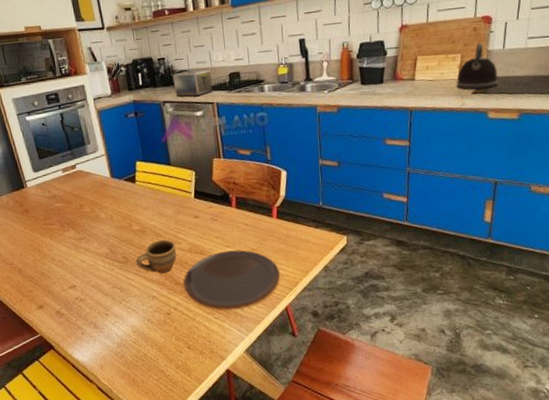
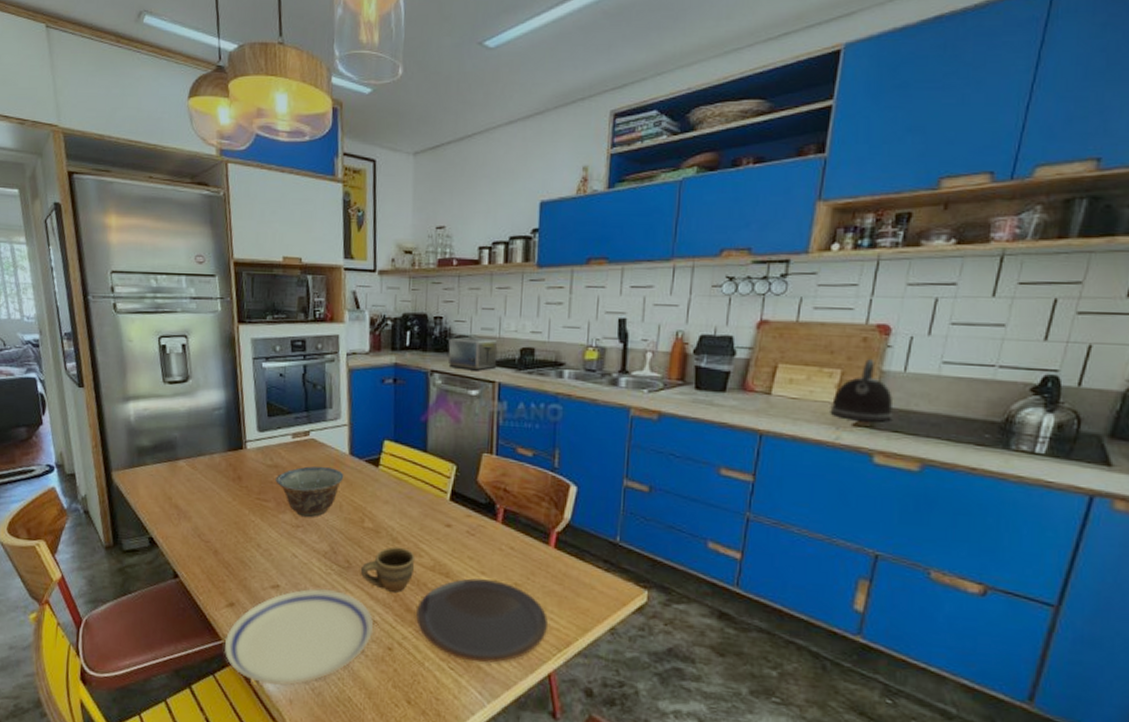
plate: none [41,280,154,359] -> present [224,588,374,686]
bowl: none [56,190,110,231] -> present [275,466,344,517]

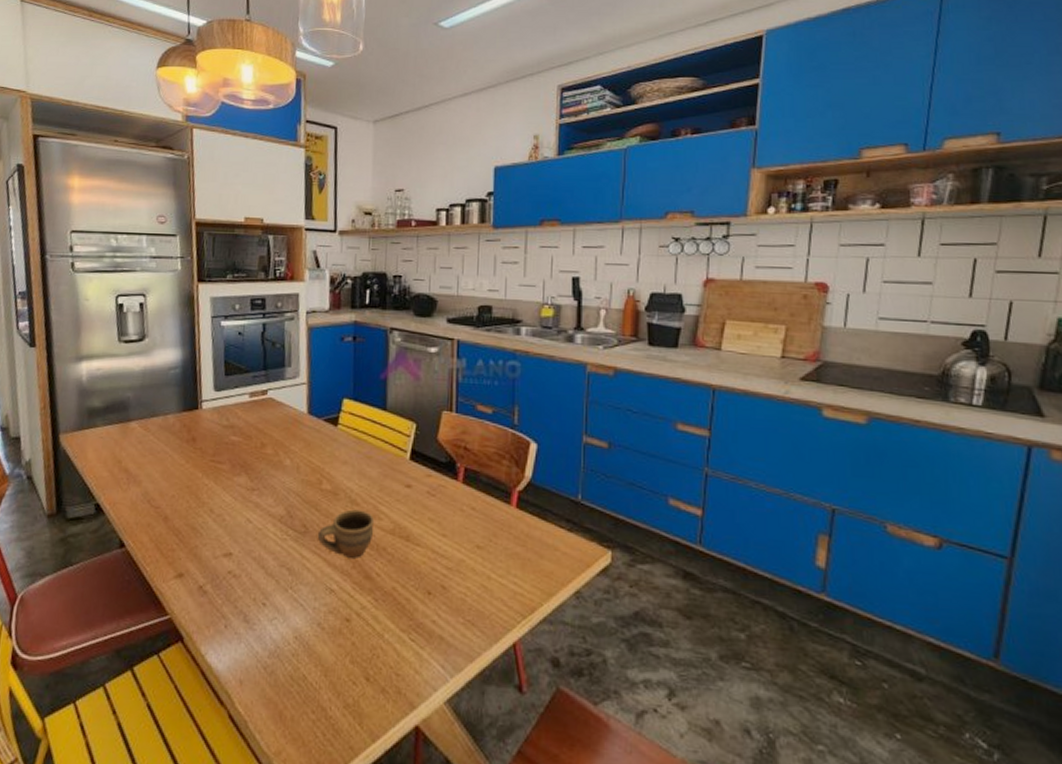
plate: present [224,588,374,686] -> none [170,555,331,664]
bowl: present [275,466,344,517] -> none [231,426,302,479]
plate: present [416,578,548,663] -> none [375,541,511,633]
toaster: present [448,337,498,371] -> none [407,295,456,329]
kettle: present [830,359,893,423] -> none [778,315,838,377]

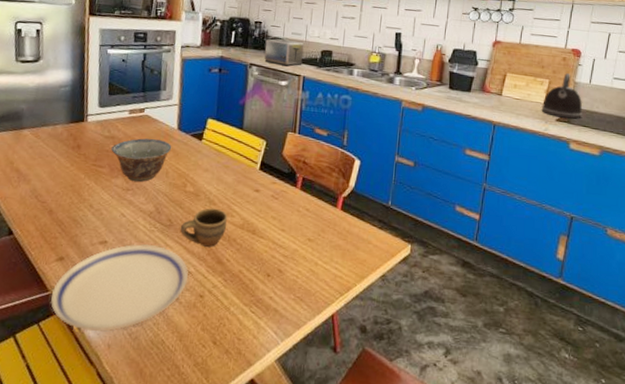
plate: none [170,555,331,664] -> present [50,244,188,332]
bowl: none [231,426,302,479] -> present [111,138,172,182]
toaster: none [407,295,456,329] -> present [264,39,304,67]
kettle: none [778,315,838,377] -> present [541,73,583,119]

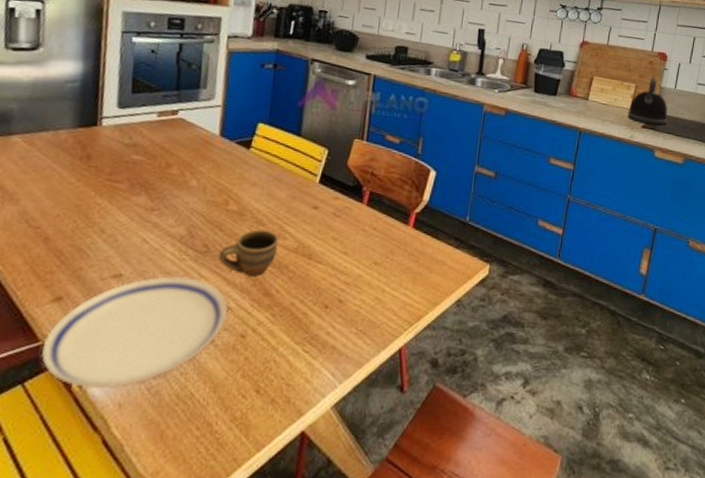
bowl: present [111,138,172,182] -> none [132,146,212,200]
toaster: present [264,39,304,67] -> none [329,31,376,64]

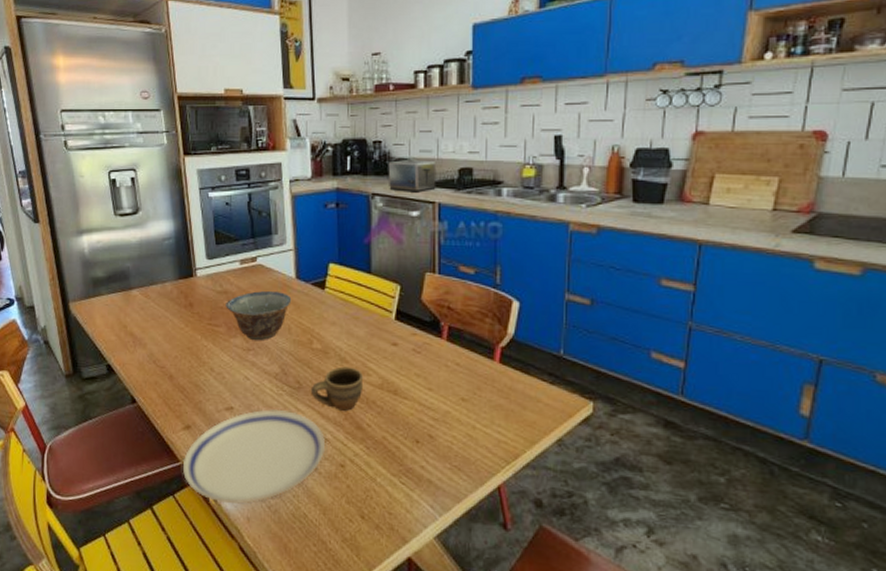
bowl: none [132,146,212,200] -> present [226,290,292,340]
toaster: none [329,31,376,64] -> present [388,160,437,193]
kettle: present [627,77,668,126] -> none [769,166,833,229]

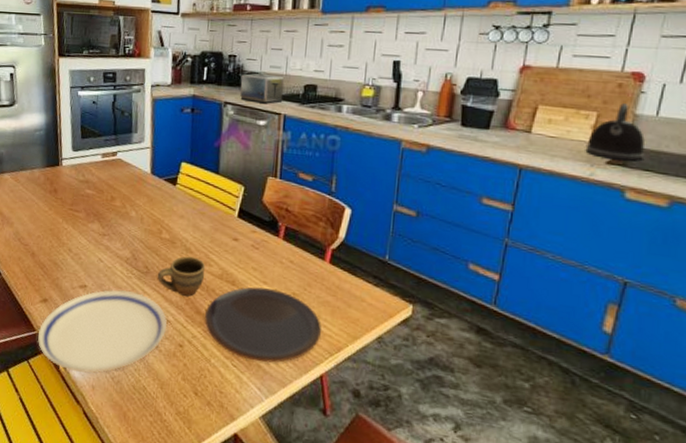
bowl: present [226,290,292,340] -> none [86,182,146,227]
plate: none [367,395,495,477] -> present [205,287,321,363]
kettle: none [769,166,833,229] -> present [585,103,645,162]

